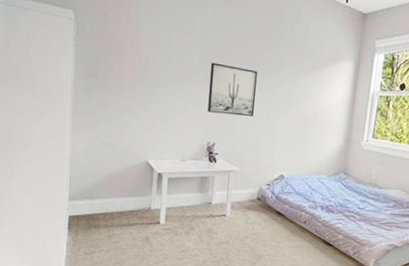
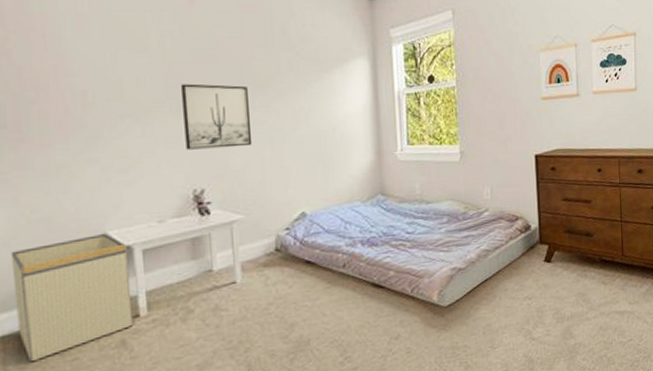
storage bin: none [87,160,159,236] -> present [10,234,134,361]

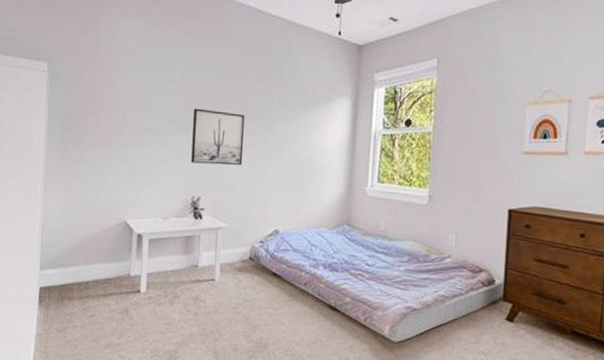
storage bin: present [10,234,134,361] -> none [59,221,138,310]

